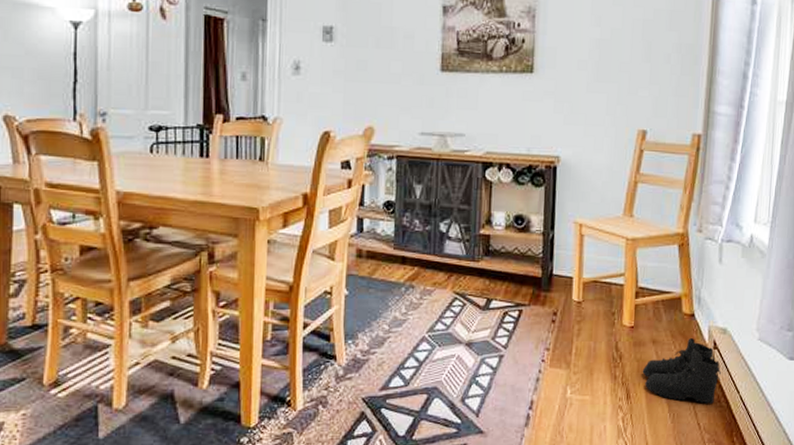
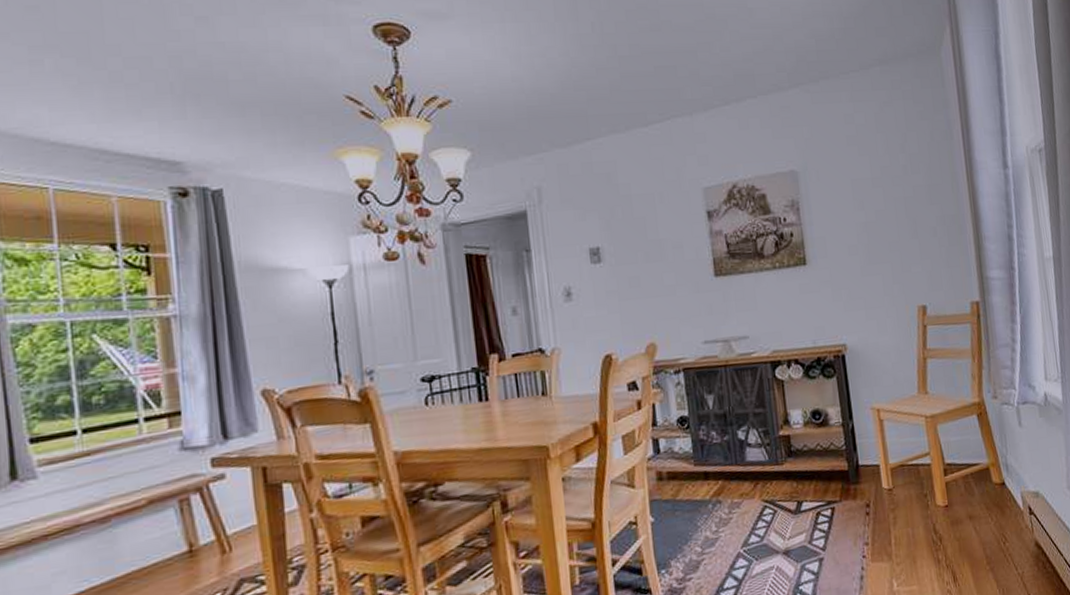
boots: present [642,337,722,404] -> none [964,506,1043,575]

